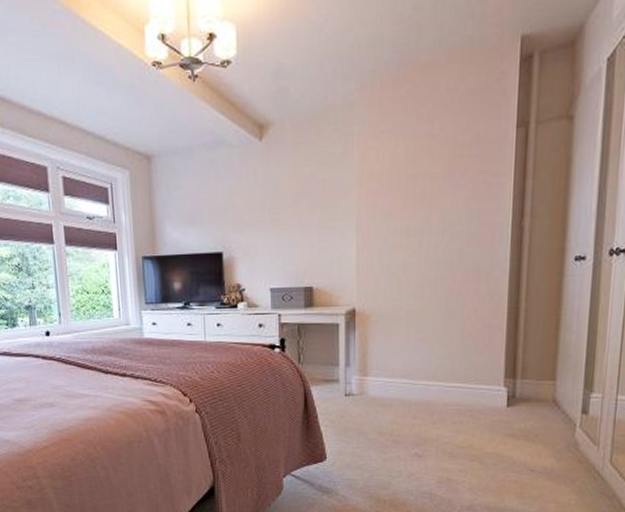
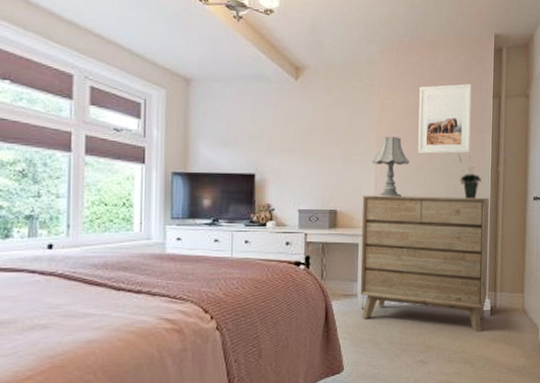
dresser: none [342,261,509,425] -> present [360,195,490,332]
table lamp: none [352,194,399,268] -> present [372,136,409,197]
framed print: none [410,113,485,214] -> present [418,84,472,155]
potted plant: none [465,208,499,264] -> present [458,154,483,199]

